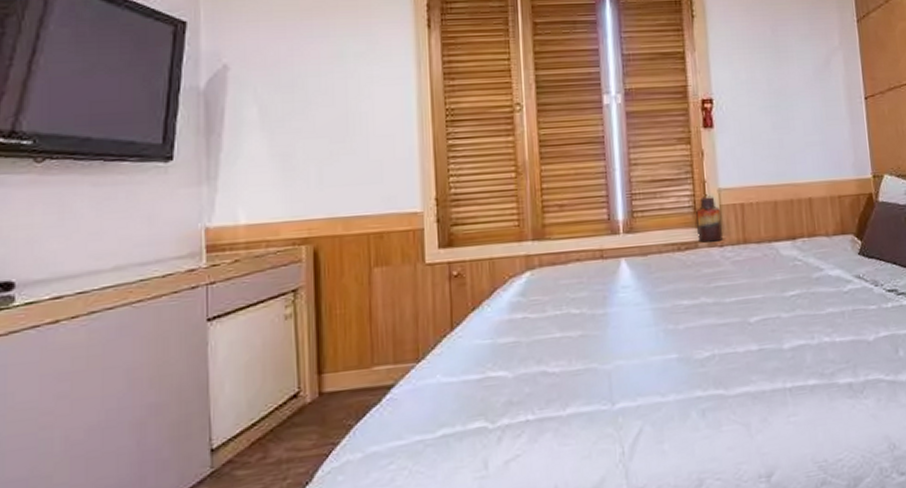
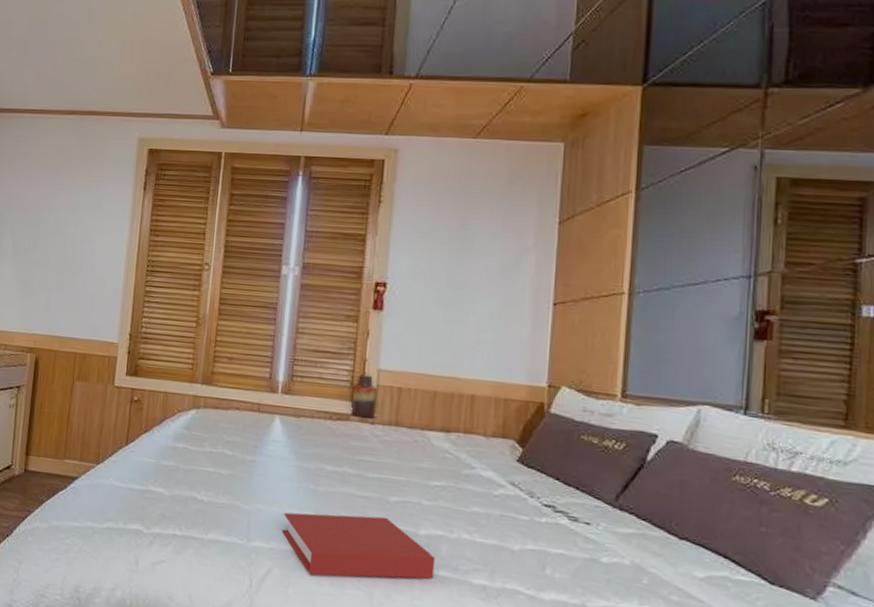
book: none [647,340,804,424] -> present [281,512,435,580]

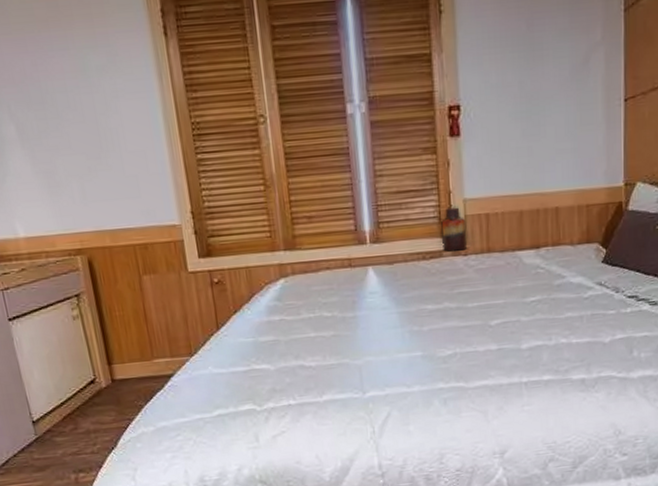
book: present [281,512,435,580] -> none [394,340,539,410]

